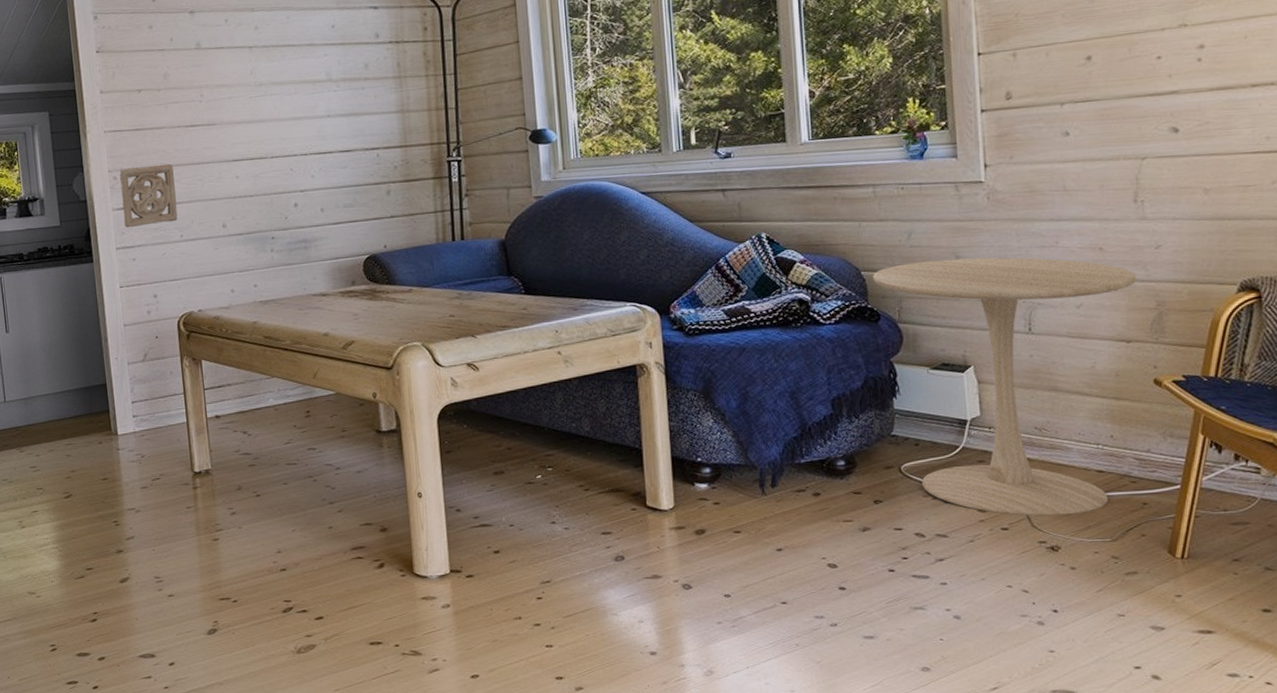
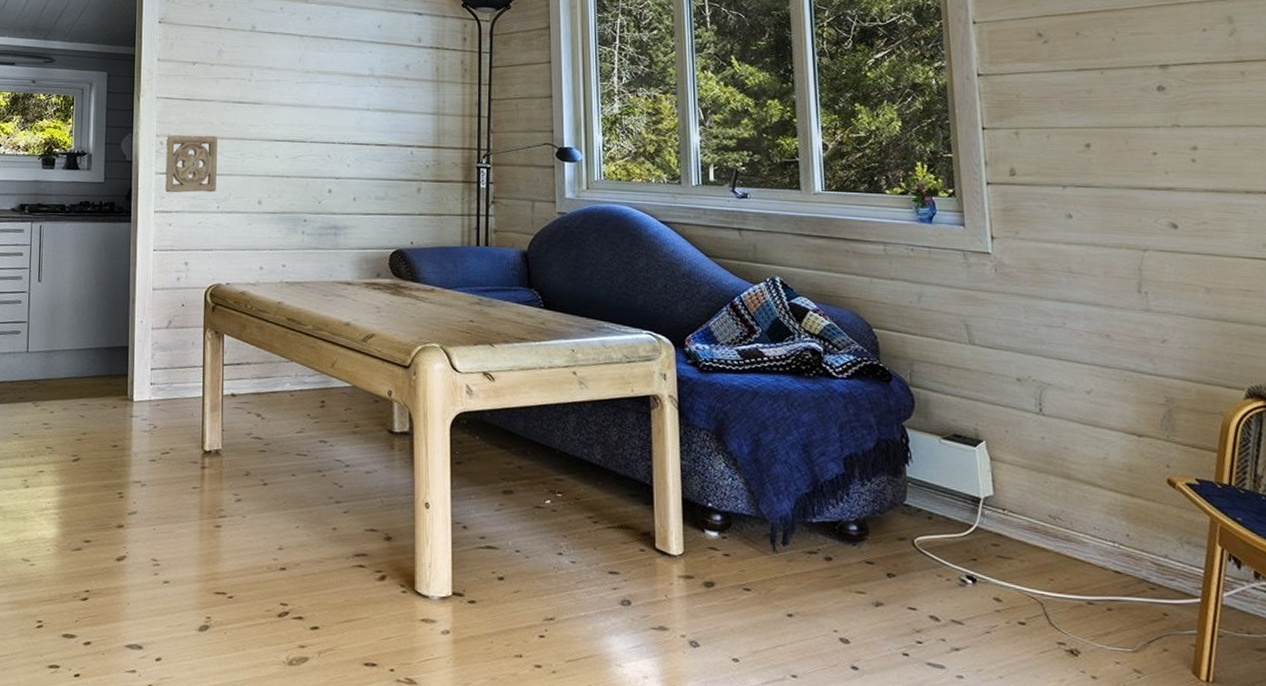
side table: present [873,257,1137,516] -> none [884,325,1145,617]

